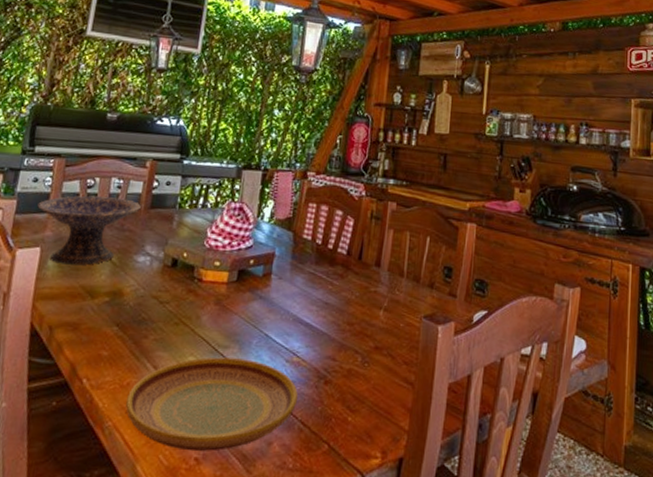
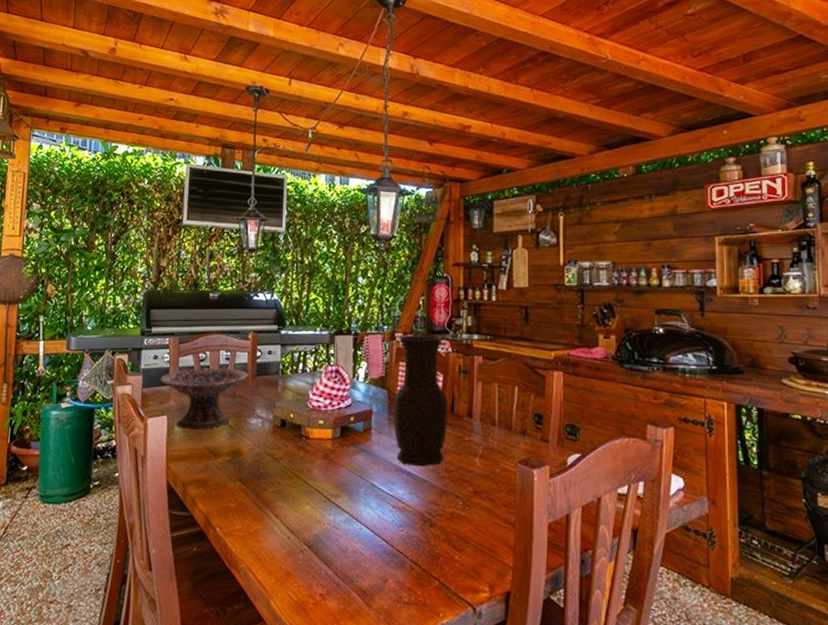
plate: present [125,357,299,452] -> none [255,505,407,588]
vase: none [296,174,358,318] -> present [393,335,447,467]

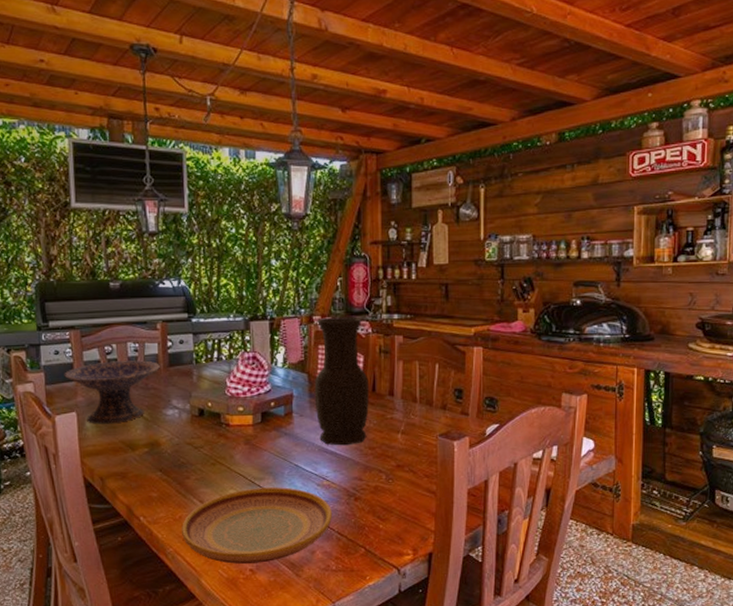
plate: none [255,505,407,588] -> present [182,487,333,564]

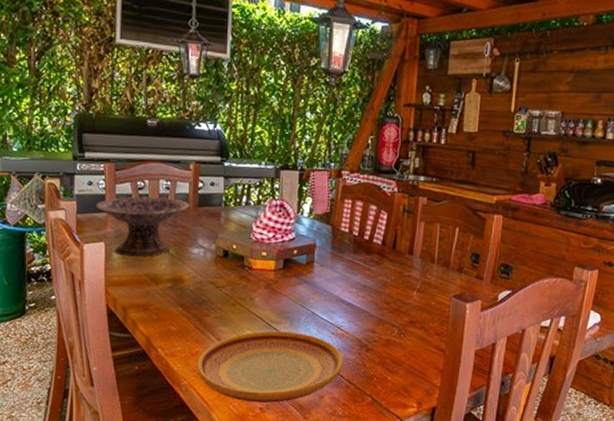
vase: present [314,317,369,446] -> none [336,173,390,298]

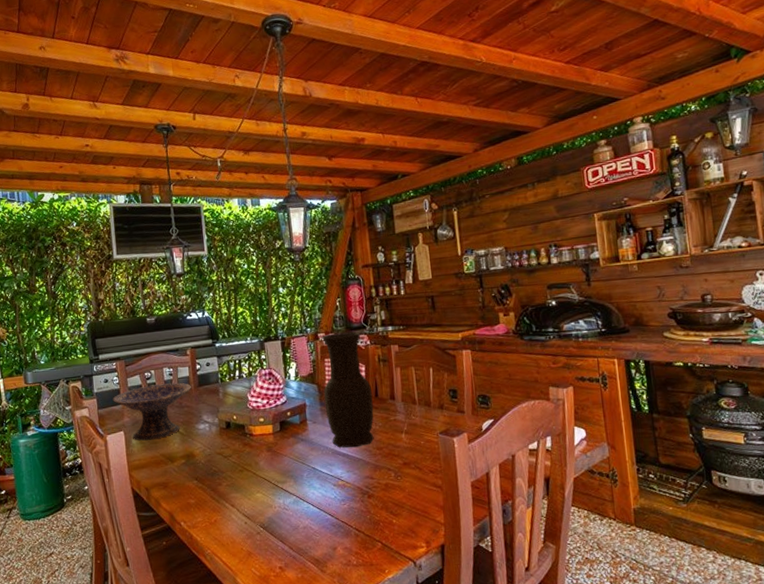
plate: present [197,330,344,403] -> none [217,488,350,563]
vase: none [336,173,390,298] -> present [321,331,374,448]

